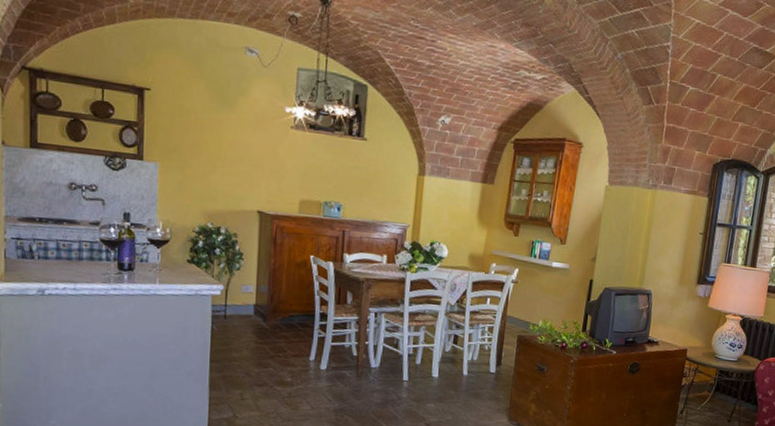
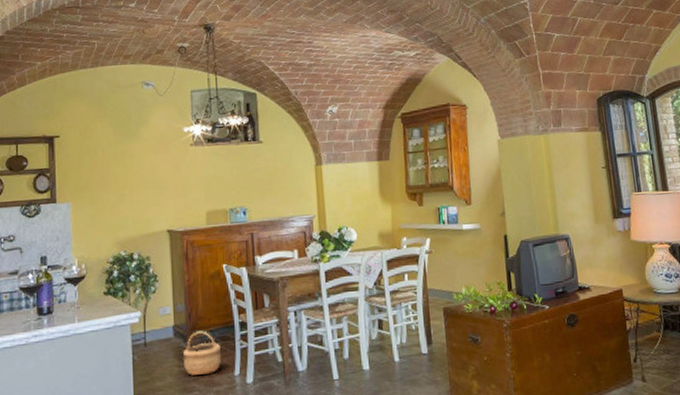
wicker basket: none [260,314,300,355] -> present [182,331,222,375]

